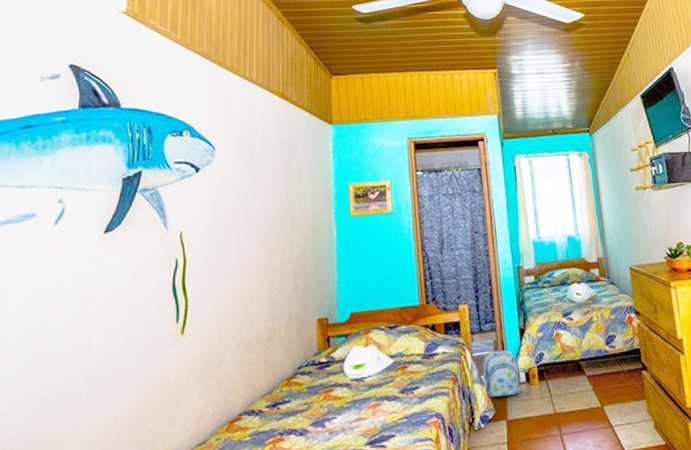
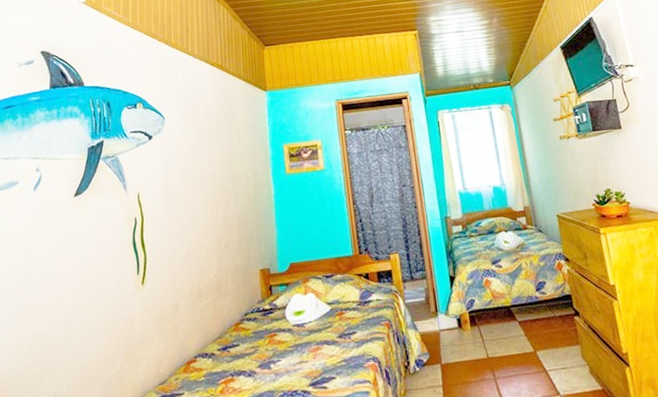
backpack: present [482,350,522,397] -> none [415,297,454,342]

